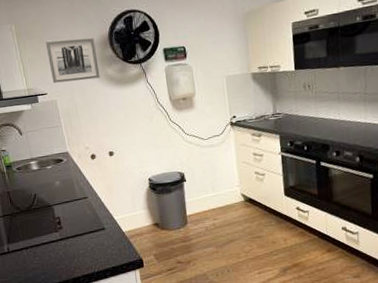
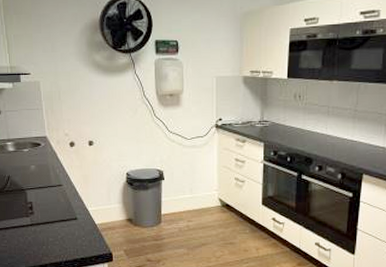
wall art: present [45,37,100,83] -> none [33,18,87,64]

